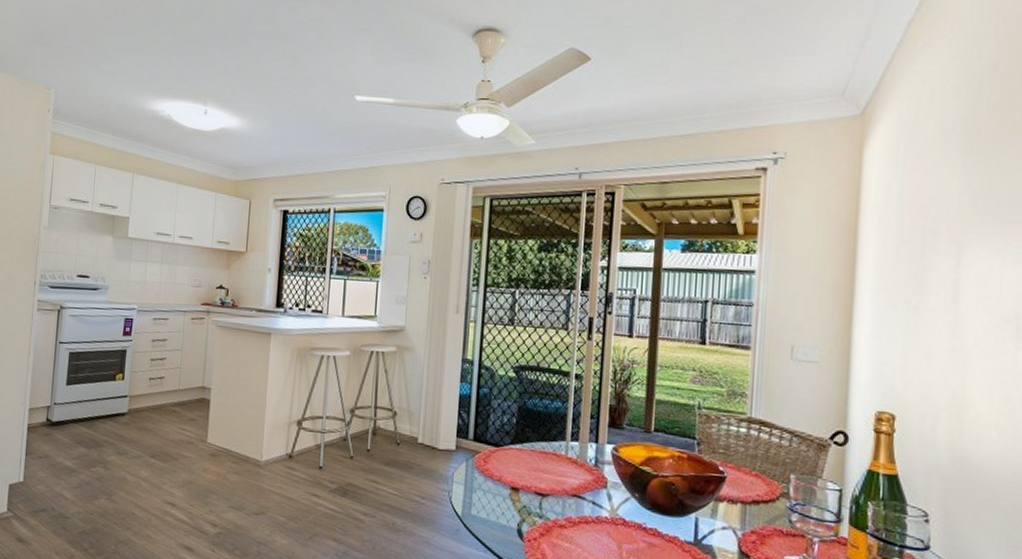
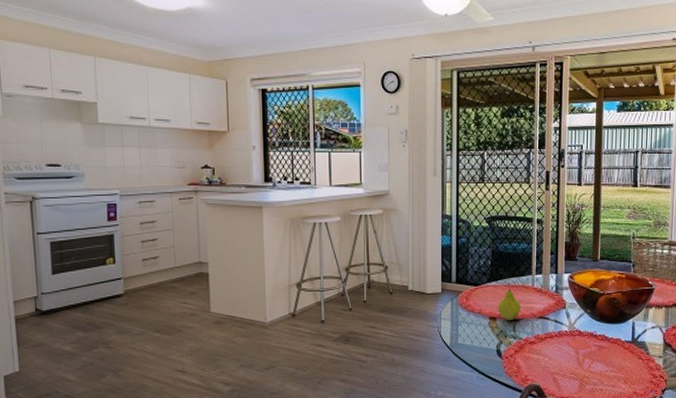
fruit: none [522,447,551,495] -> present [498,283,521,320]

